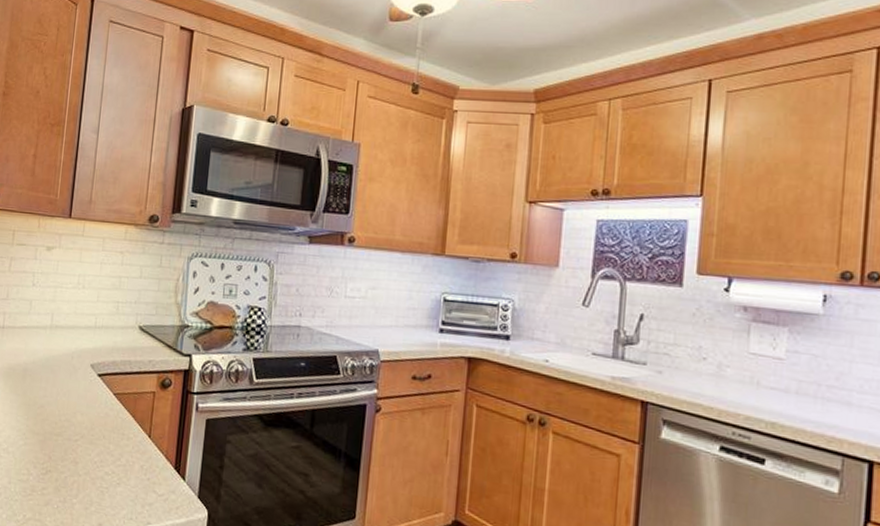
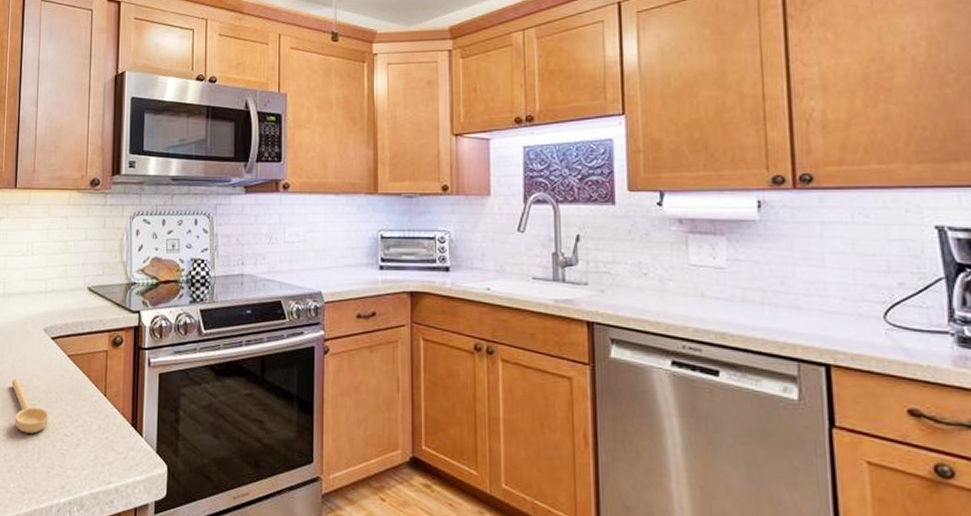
spoon: none [53,412,91,469] -> present [11,378,49,434]

